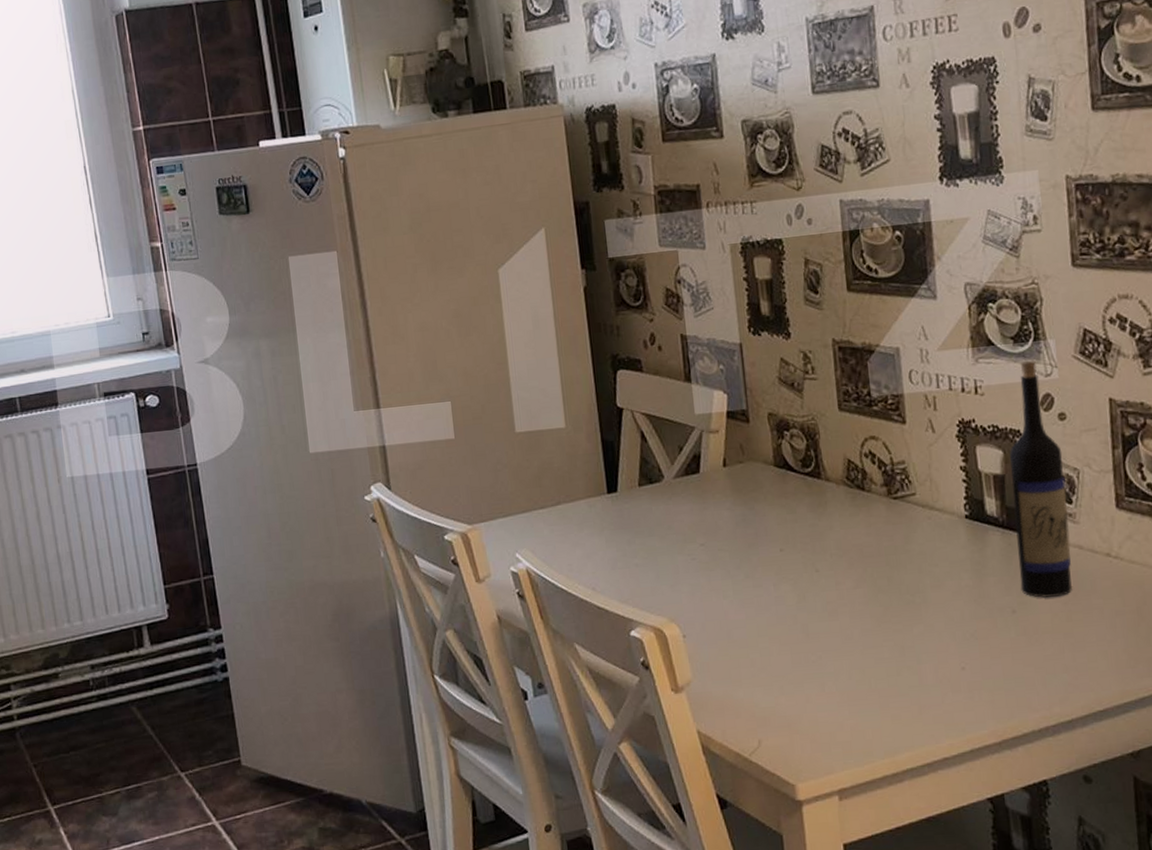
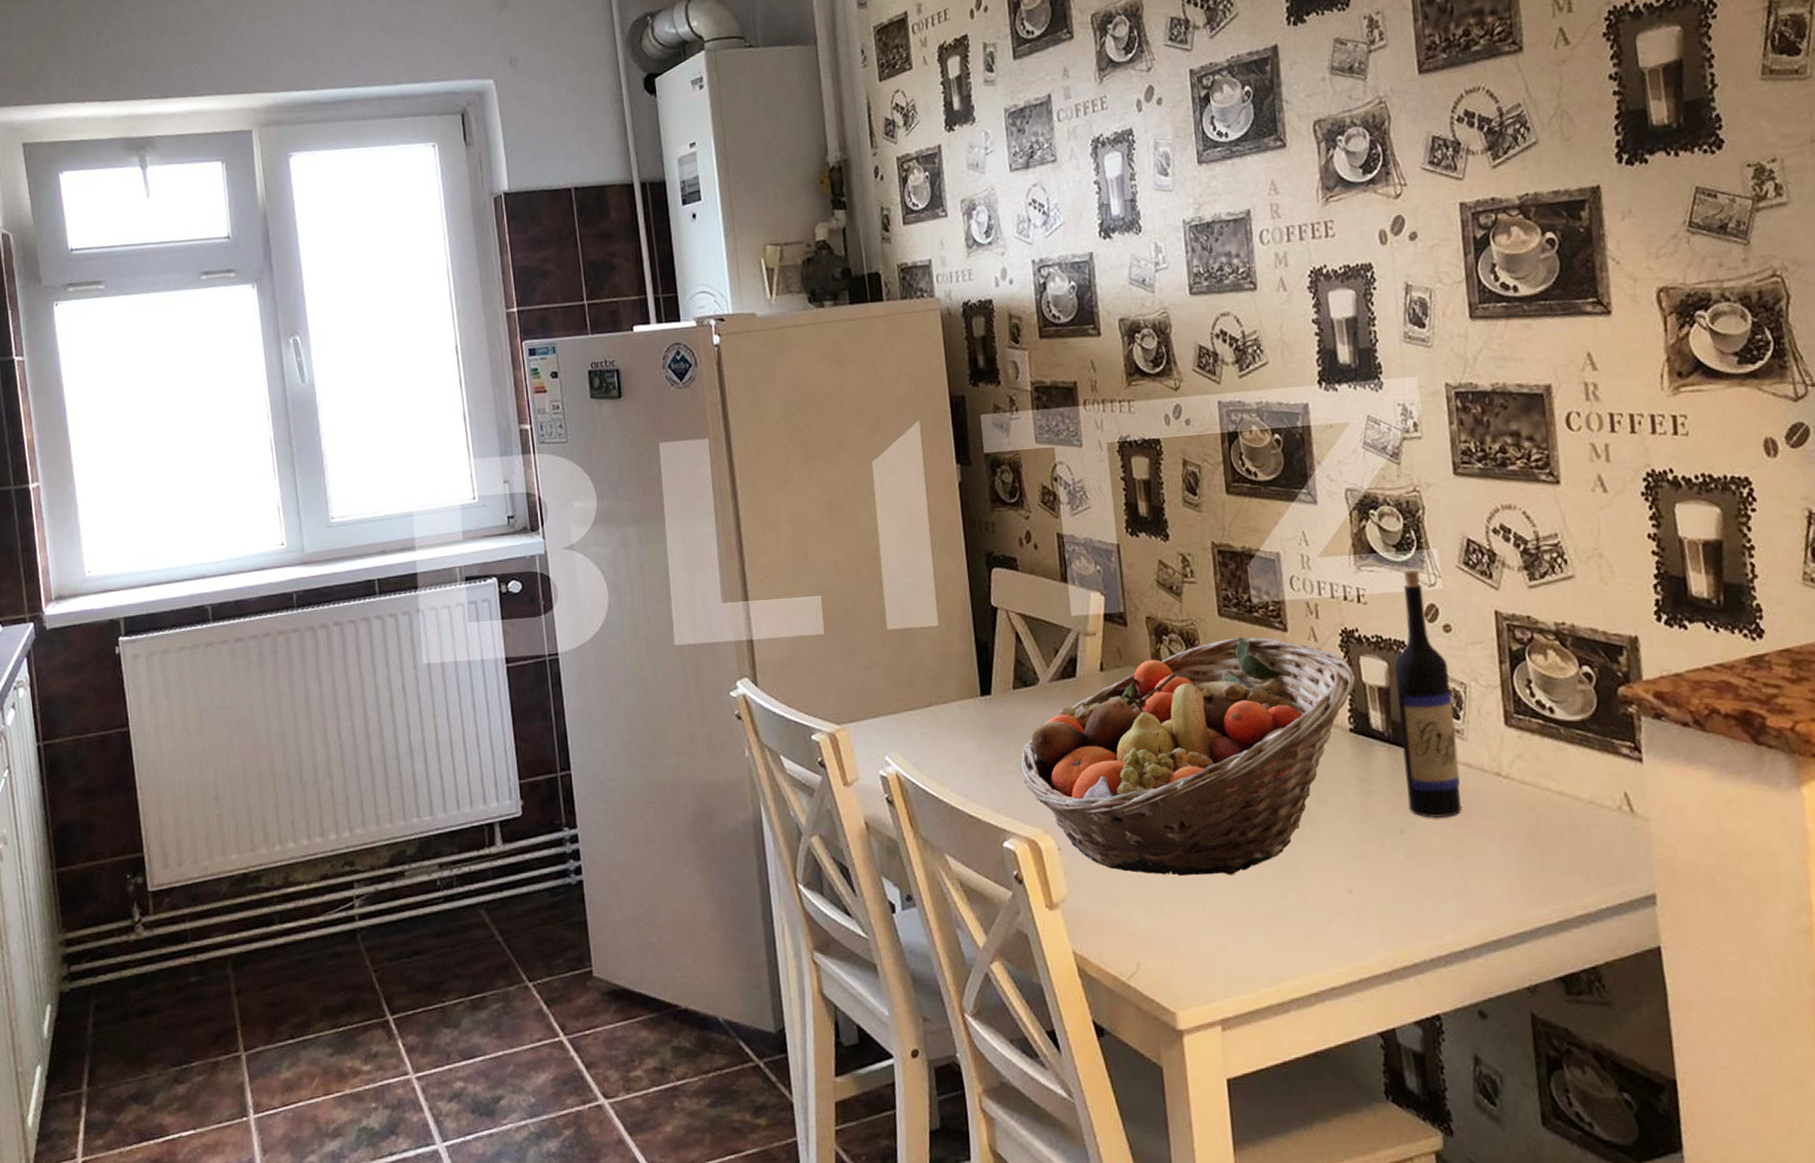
fruit basket: none [645,429,971,658] -> present [1019,636,1355,876]

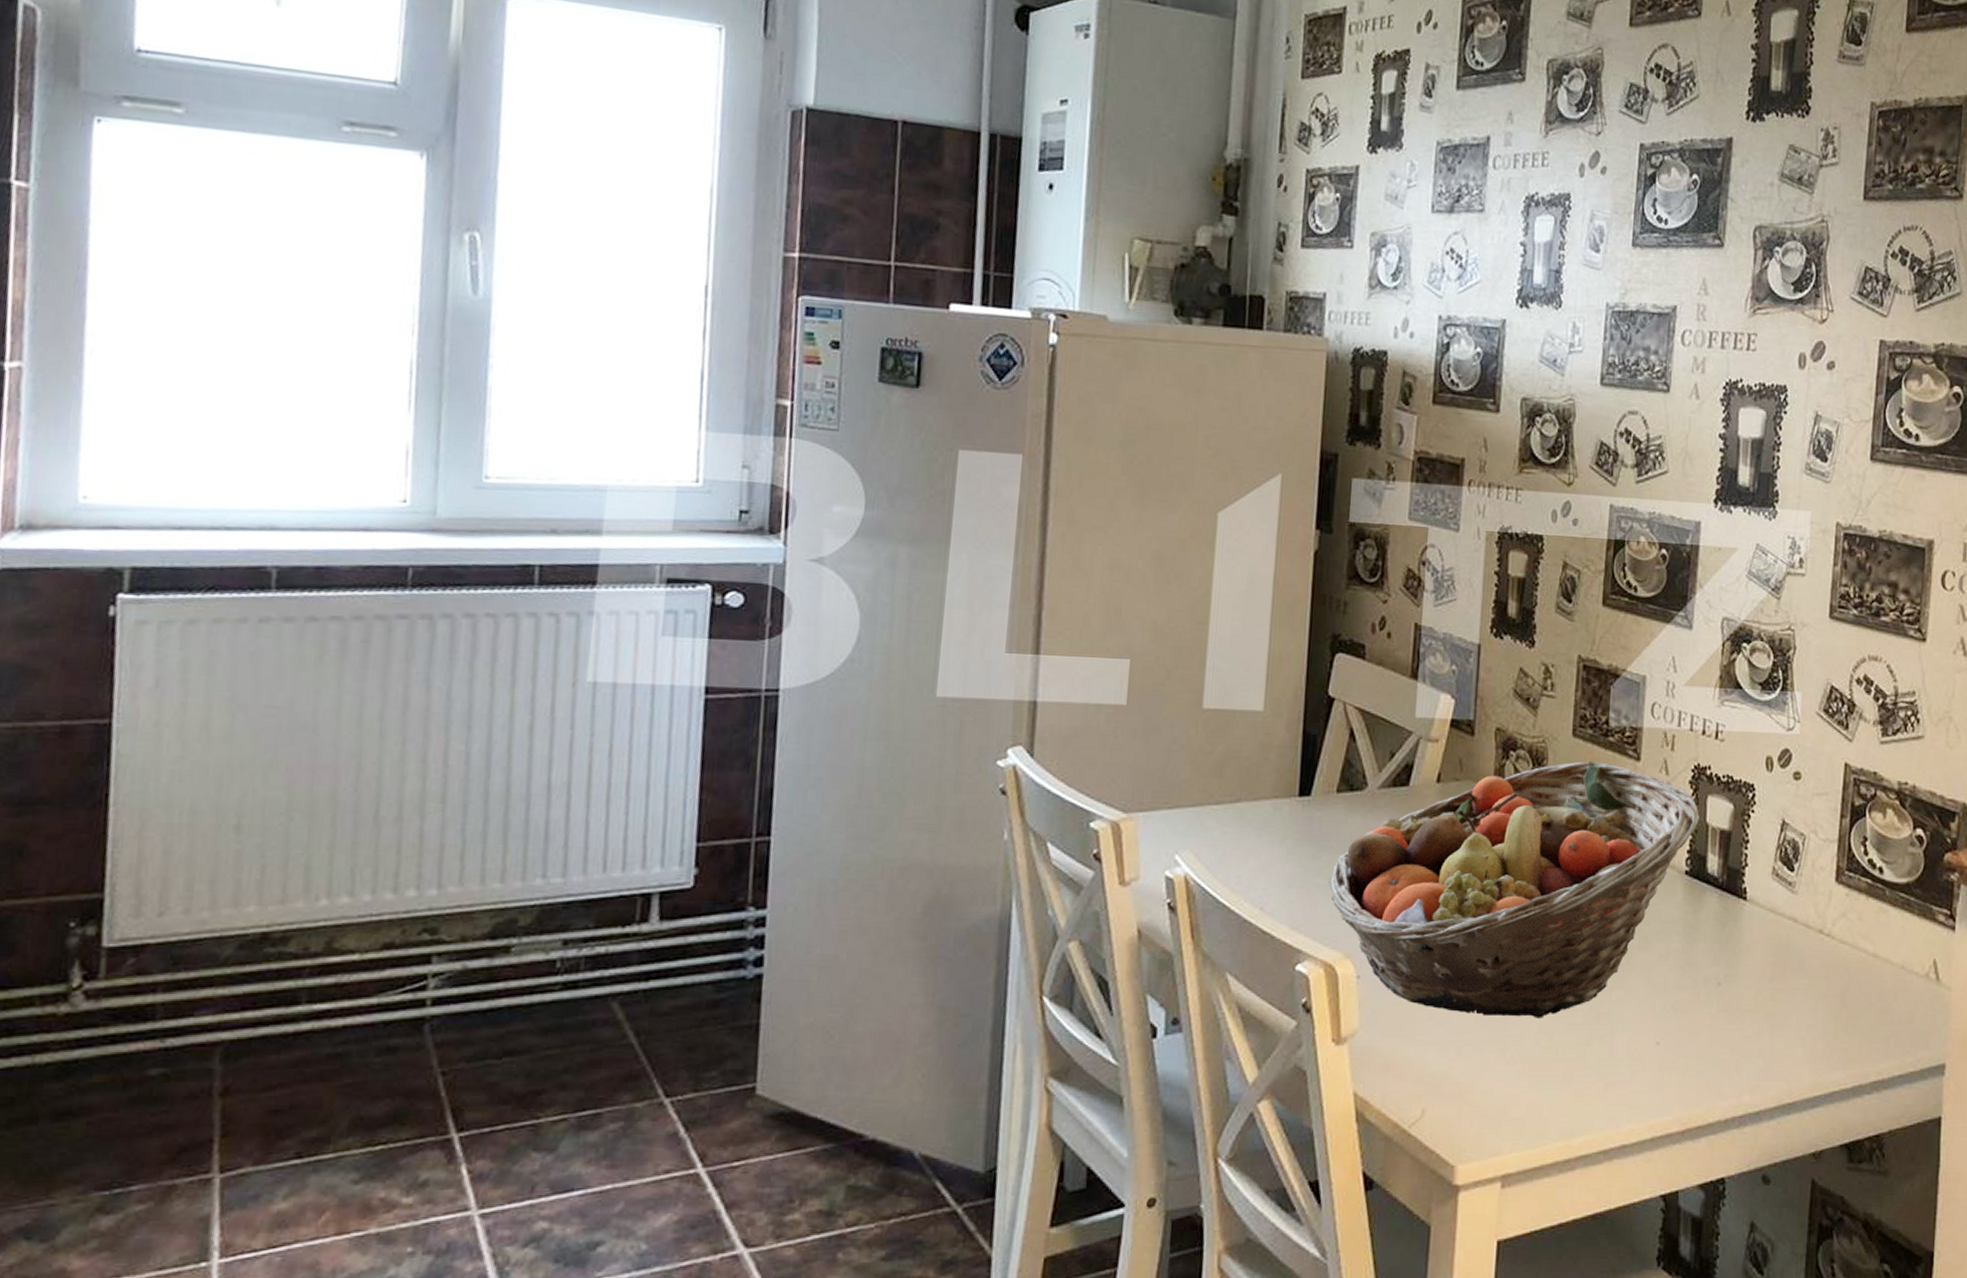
wine bottle: present [1394,570,1463,818] -> none [1729,711,1792,972]

